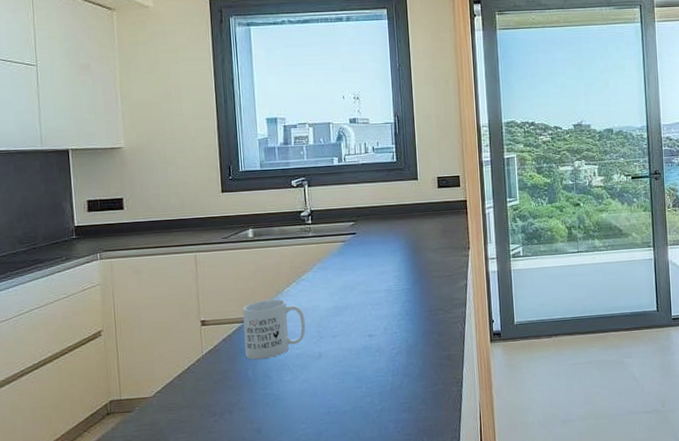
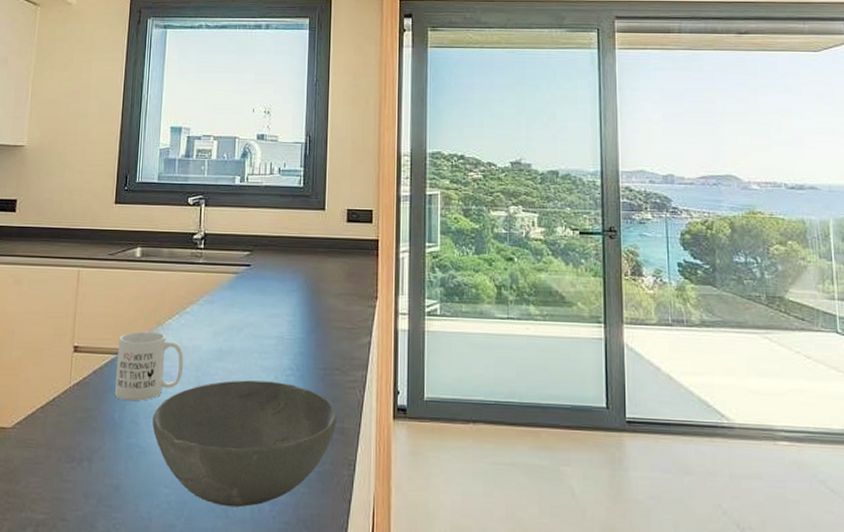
bowl: none [283,326,444,431] -> present [152,380,337,508]

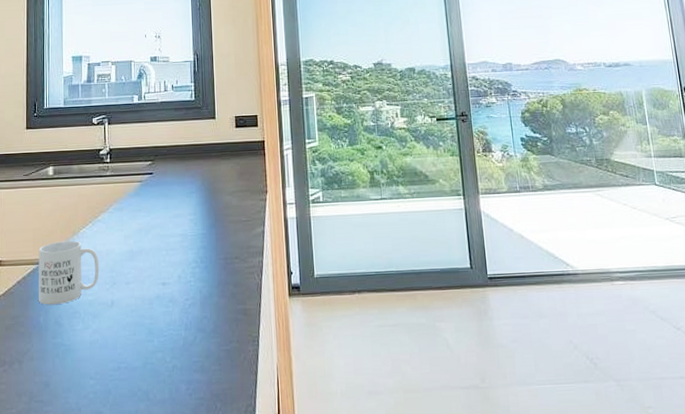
bowl: present [152,380,337,508] -> none [75,274,240,390]

